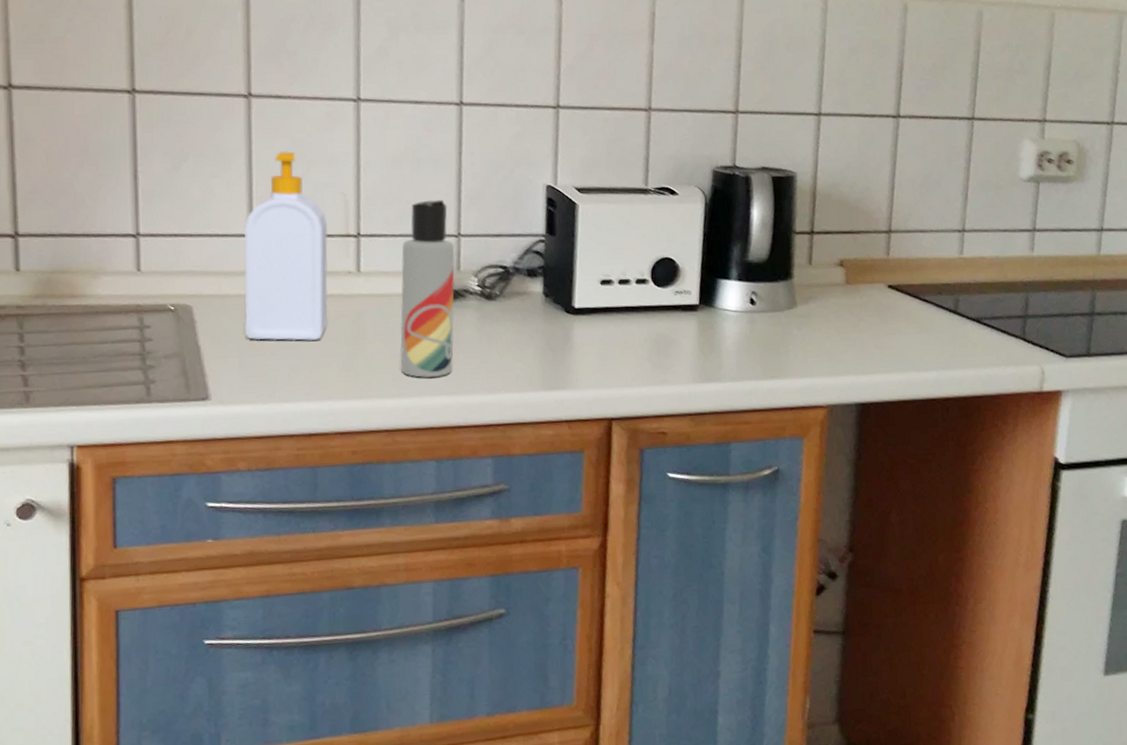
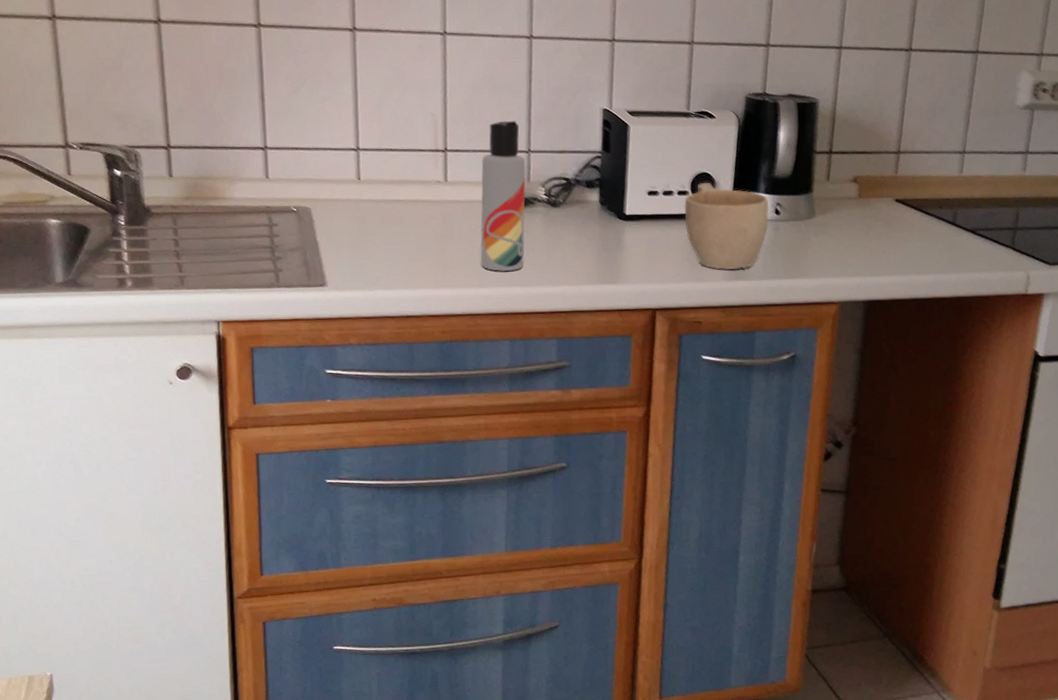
soap bottle: present [243,151,328,341] -> none [351,78,421,239]
cup: none [644,268,743,371] -> present [685,182,769,271]

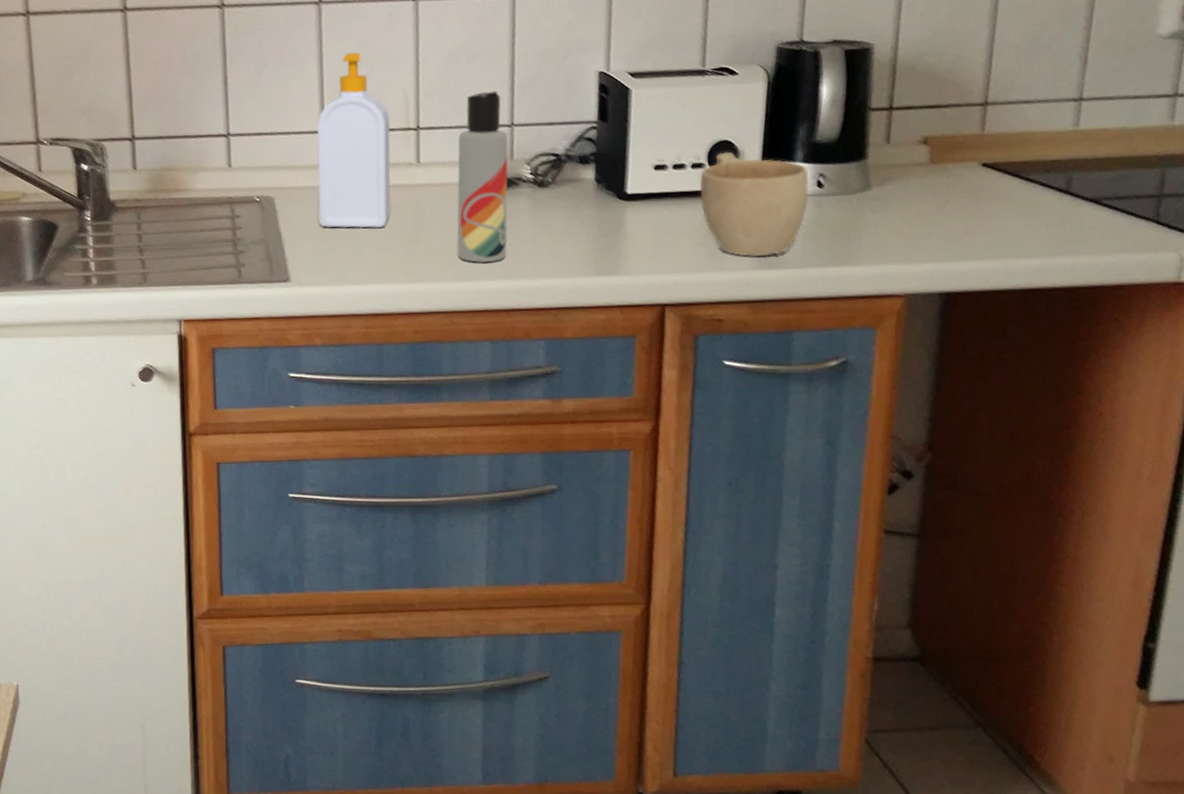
soap bottle: none [351,78,421,239] -> present [316,52,391,229]

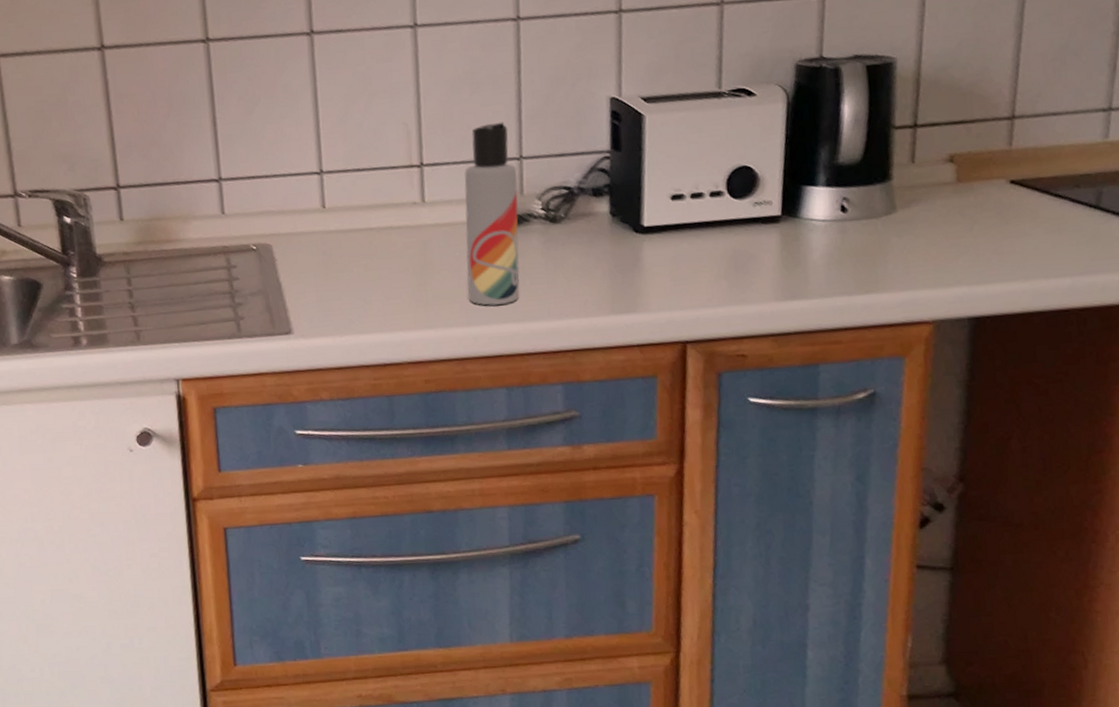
soap bottle: present [316,52,391,229] -> none [313,85,397,275]
cup: present [700,151,809,258] -> none [719,178,833,289]

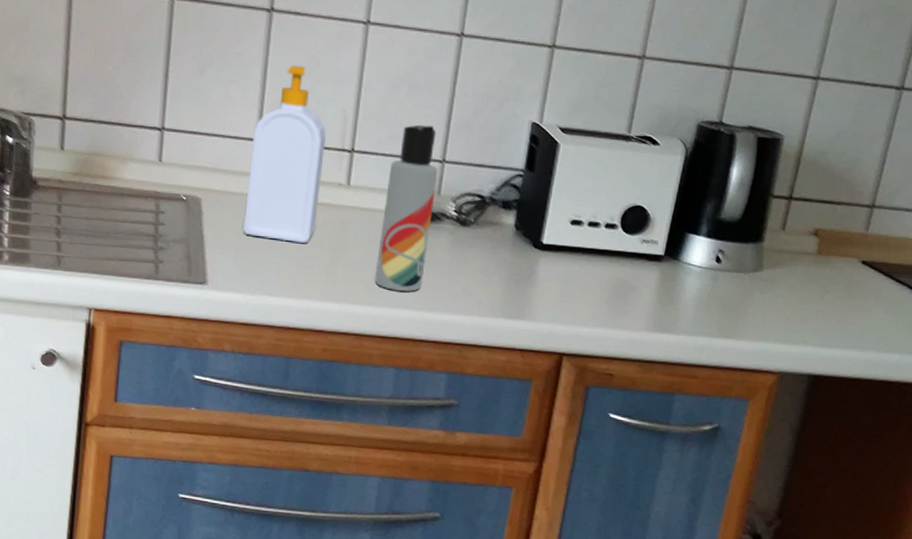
soap bottle: none [313,85,397,275] -> present [243,65,326,243]

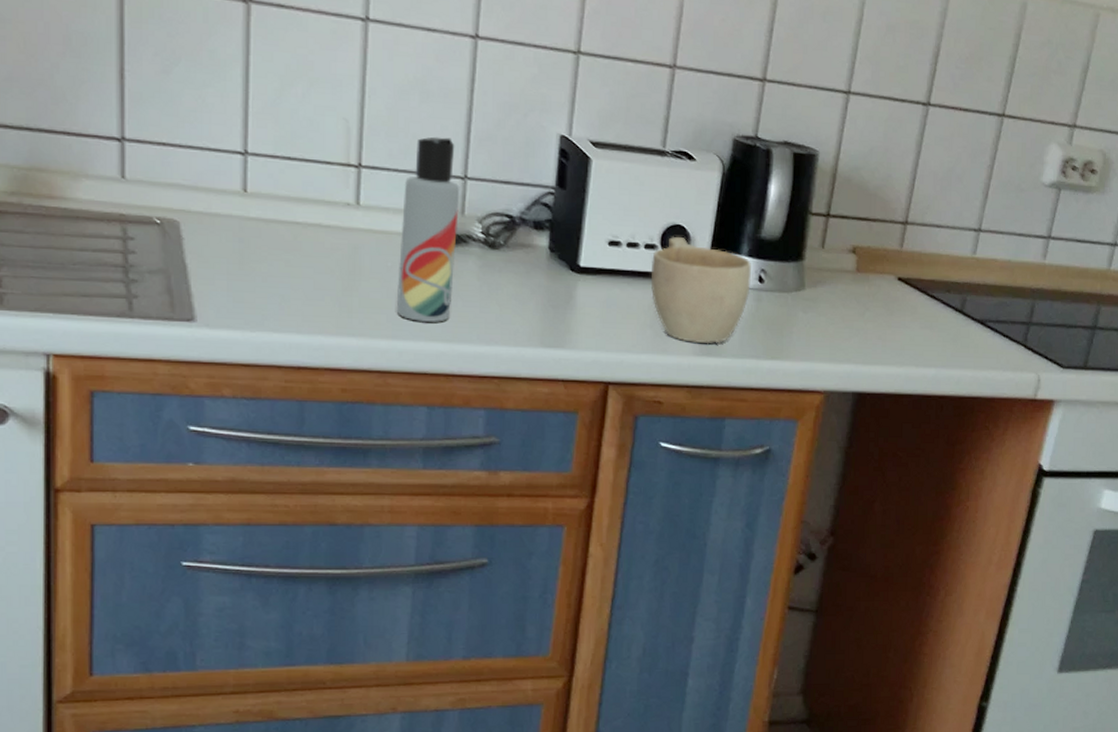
soap bottle: present [243,65,326,243] -> none [234,66,328,271]
cup: none [609,216,709,321] -> present [651,236,751,344]

